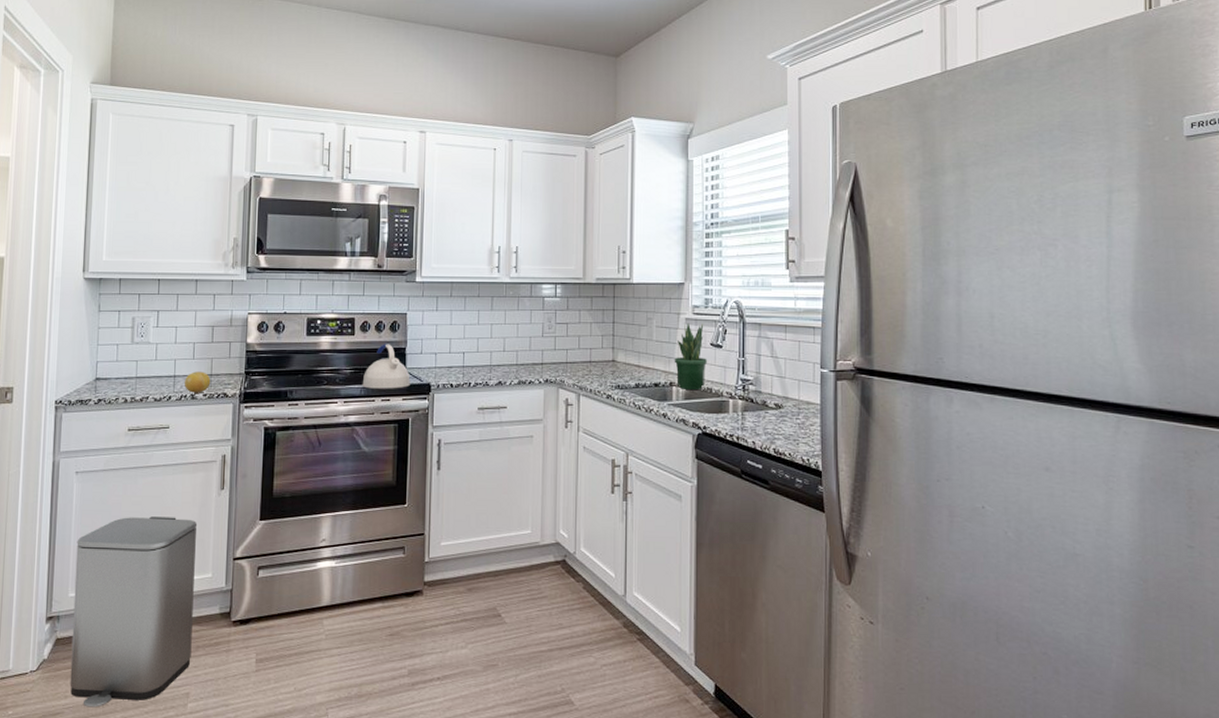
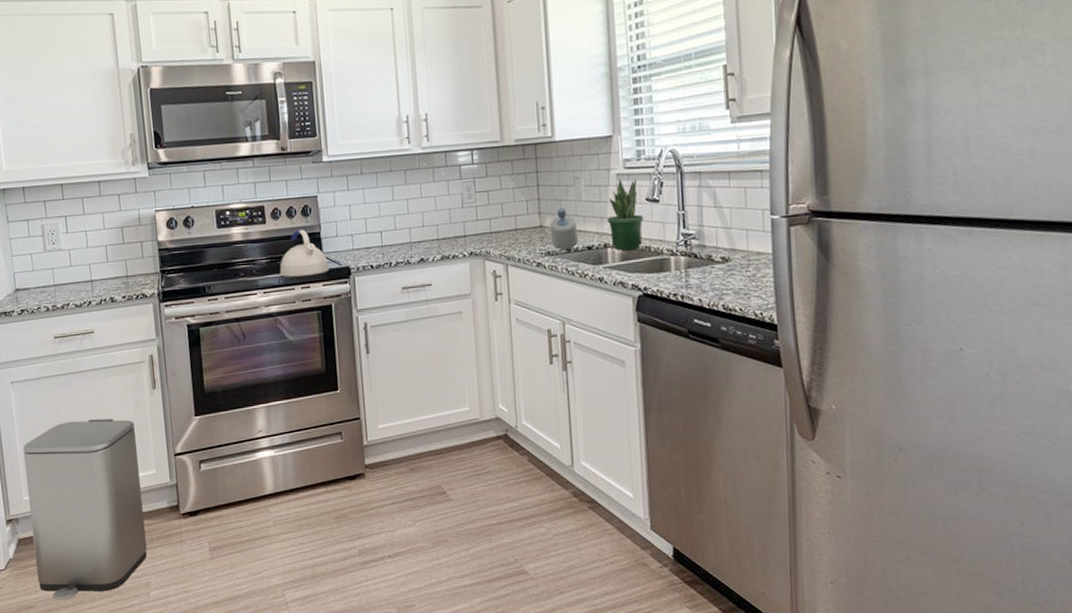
fruit: present [185,371,211,393] -> none [102,274,128,296]
soap dispenser: none [621,345,646,386] -> present [549,207,578,251]

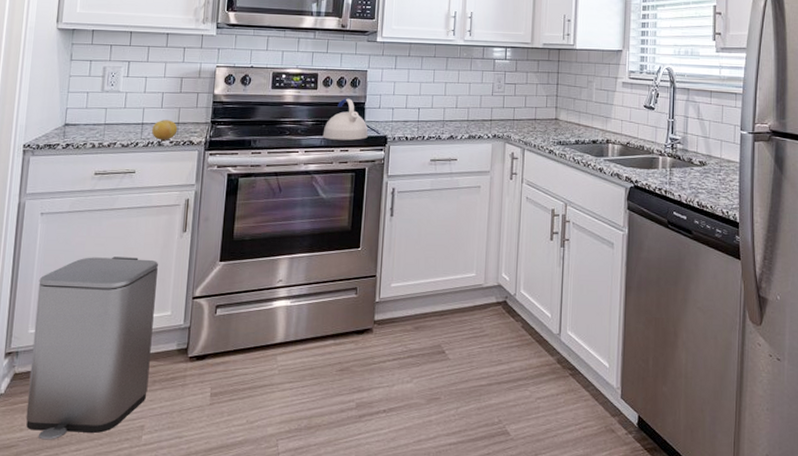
fruit: none [102,274,128,296] -> present [152,120,178,140]
soap dispenser: present [549,207,578,251] -> none [563,105,586,142]
planter: present [606,178,643,250] -> none [611,87,640,147]

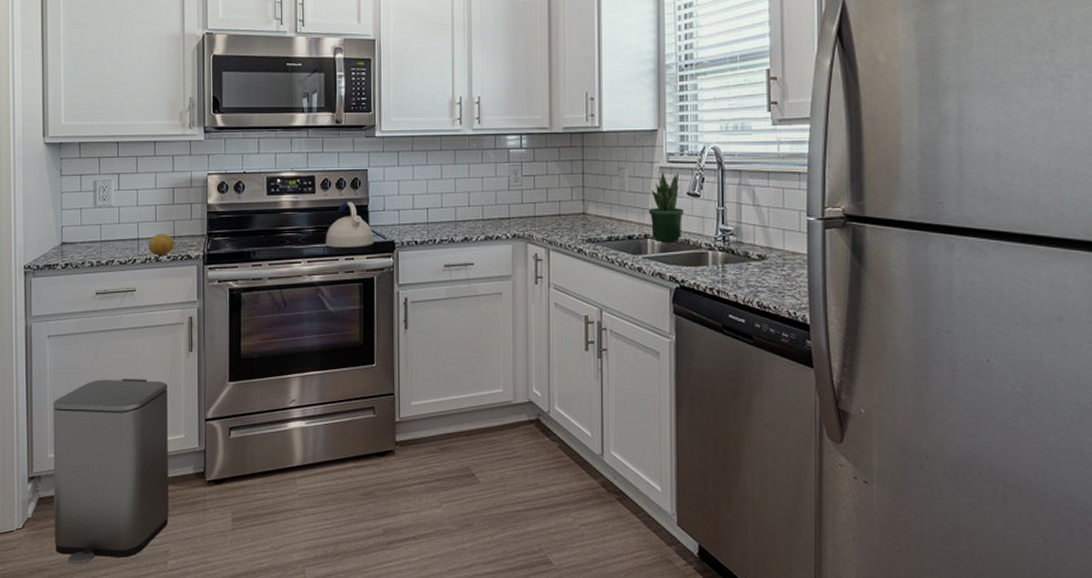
planter: none [611,87,640,147] -> present [648,172,683,241]

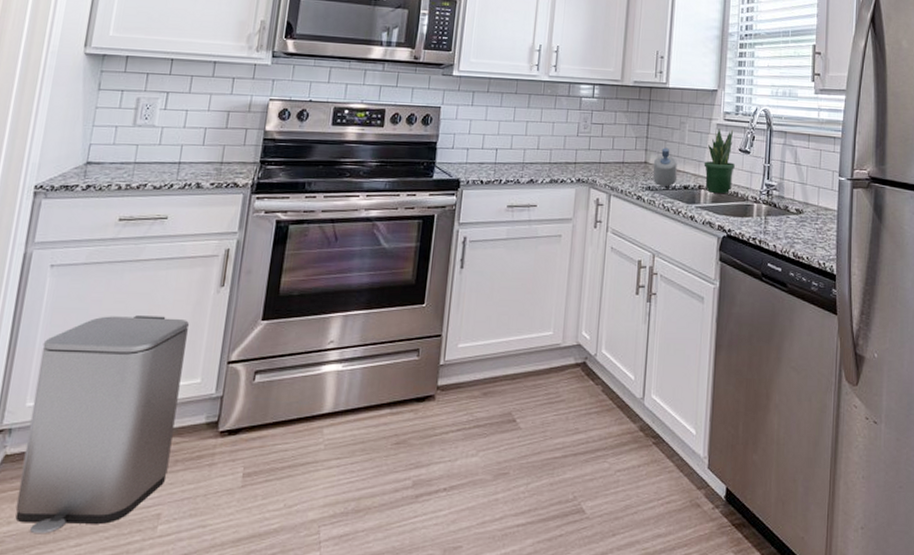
fruit: present [148,234,174,256] -> none [190,158,221,182]
kettle: present [325,201,374,248] -> none [387,137,440,184]
soap dispenser: none [592,196,619,239] -> present [653,147,677,188]

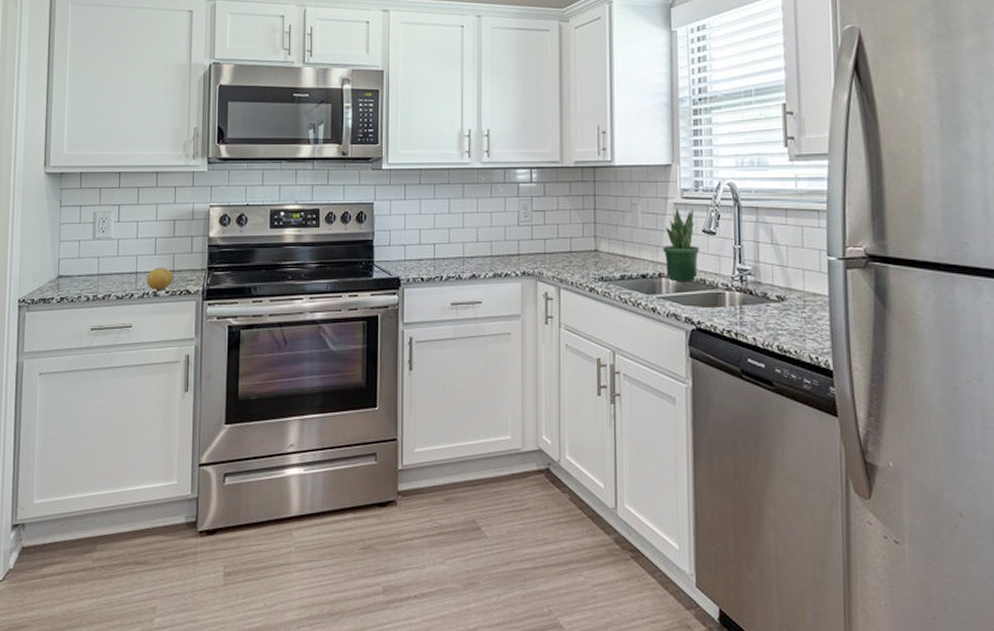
pedal bin: present [15,315,190,534] -> none [35,420,162,621]
fruit: none [190,158,221,182] -> present [147,268,173,290]
soap dispenser: present [653,147,677,188] -> none [604,233,632,277]

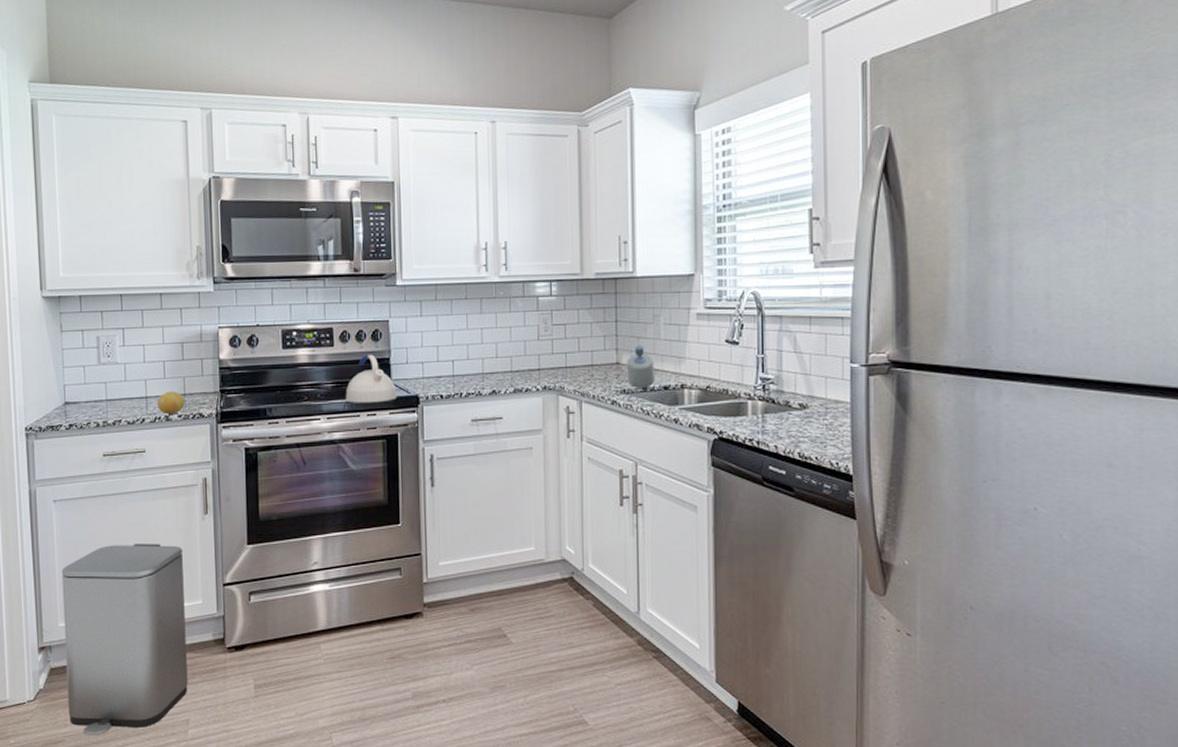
pedal bin: none [35,420,162,621] -> present [61,544,188,736]
kettle: none [328,236,379,284] -> present [345,354,397,403]
soap dispenser: none [604,233,632,277] -> present [626,345,654,390]
planter: present [662,208,699,281] -> none [685,318,722,391]

